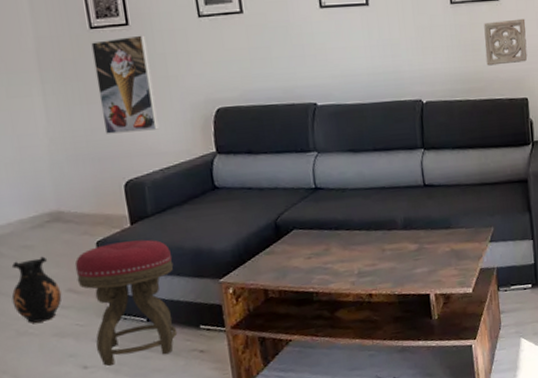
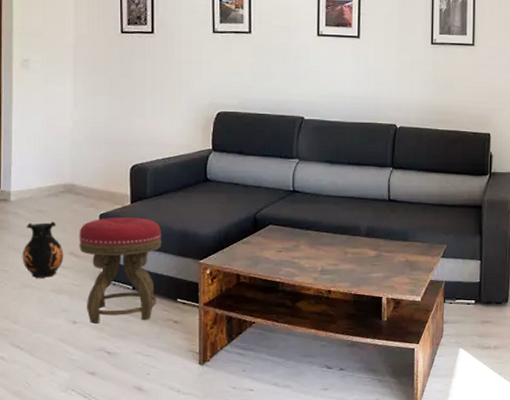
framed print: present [91,35,160,134] -> none [120,42,167,124]
wall ornament: present [484,18,528,66] -> none [457,63,496,102]

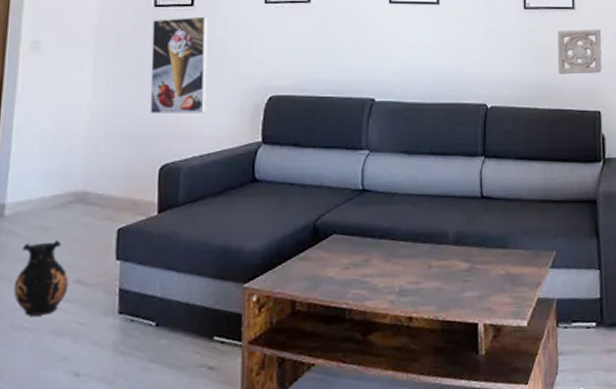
stool: present [79,217,162,325] -> none [88,231,197,377]
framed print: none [120,42,167,124] -> present [149,16,208,114]
wall ornament: none [457,63,496,102] -> present [557,29,602,74]

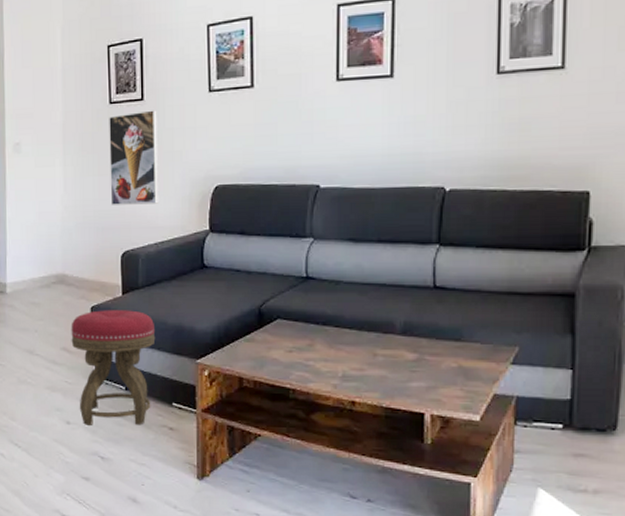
ceramic jug: present [13,240,69,316] -> none [18,314,57,374]
stool: none [88,231,197,377] -> present [71,310,156,427]
wall ornament: present [557,29,602,74] -> none [536,91,600,150]

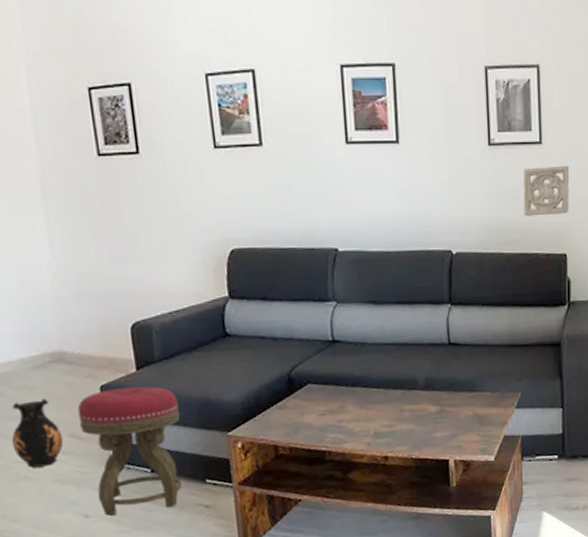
ceramic jug: none [18,314,57,374] -> present [11,398,64,468]
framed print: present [109,110,159,205] -> none [99,165,170,272]
wall ornament: none [536,91,600,150] -> present [523,165,570,216]

